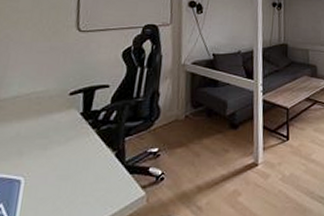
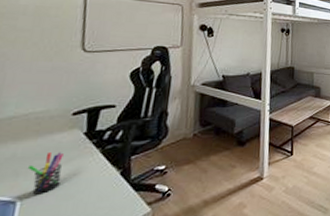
pen holder: none [30,132,62,174] -> present [27,152,64,195]

